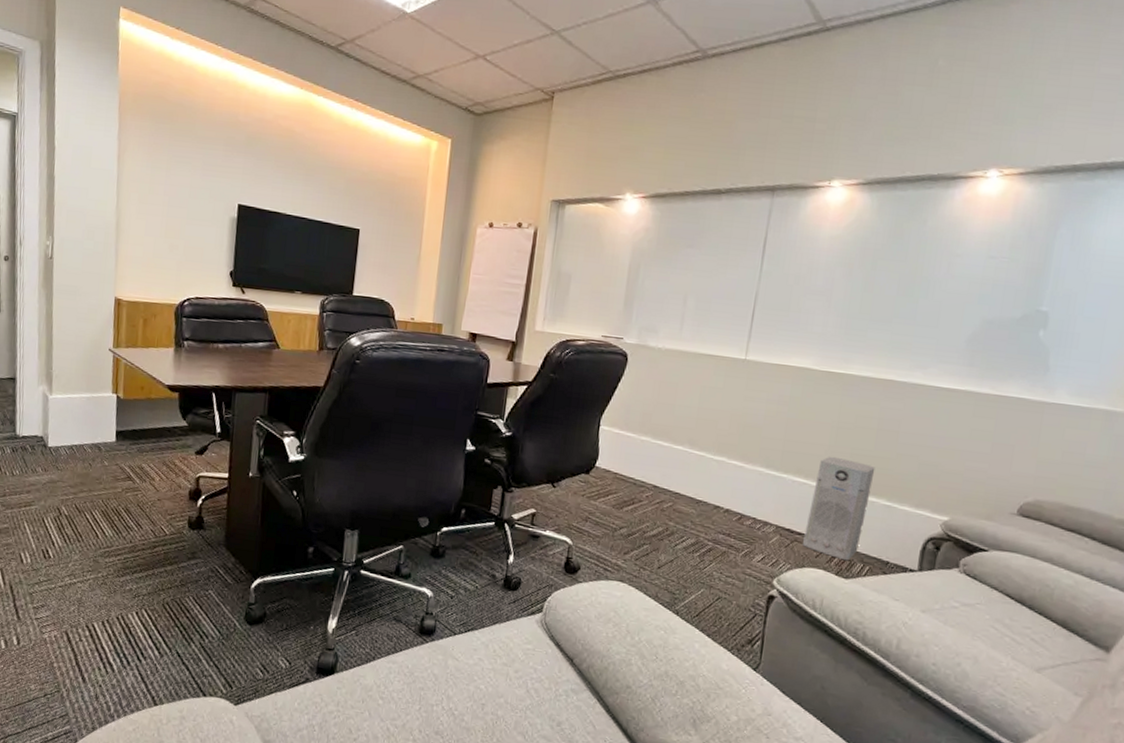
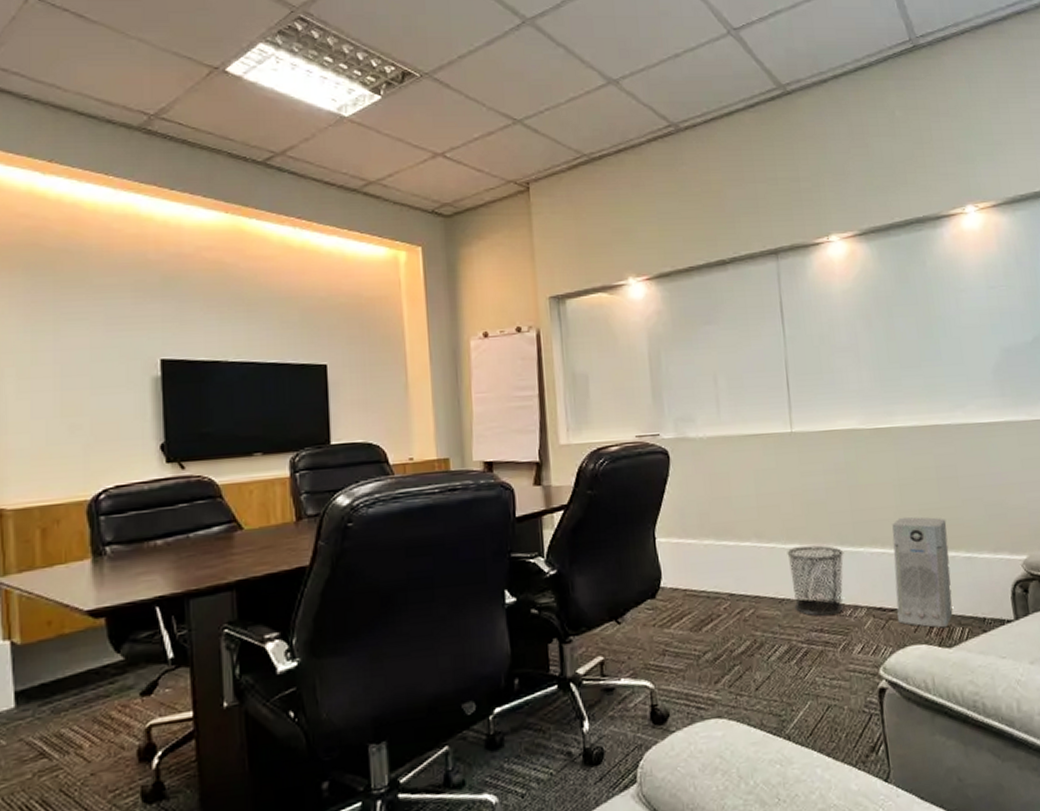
waste bin: none [709,460,767,525] -> present [787,545,844,616]

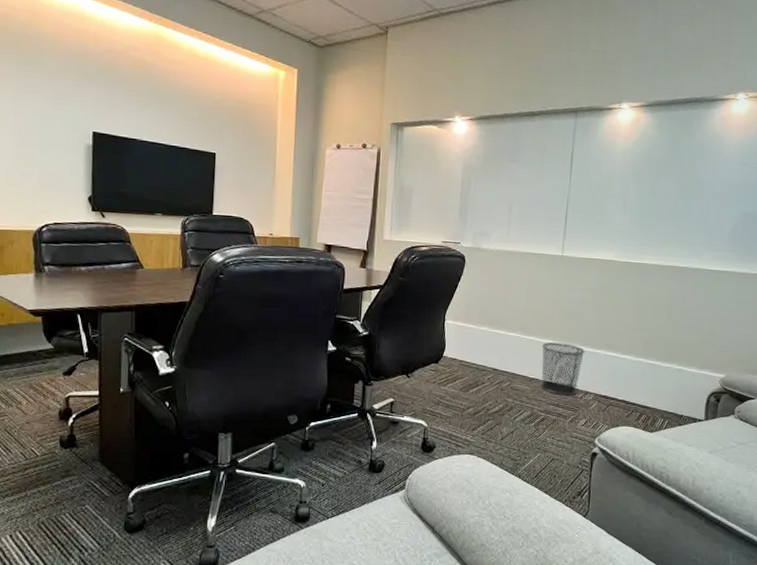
air purifier: present [892,516,953,628] -> none [616,332,668,418]

